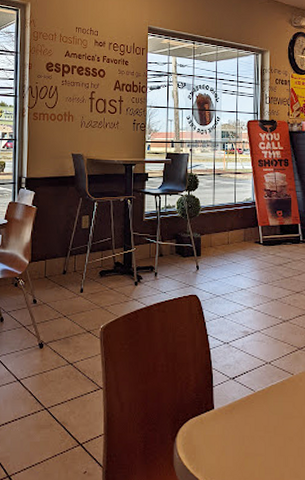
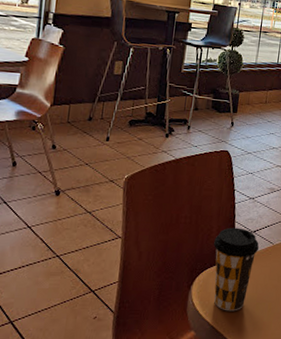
coffee cup: none [194,374,241,466] -> present [214,227,260,311]

